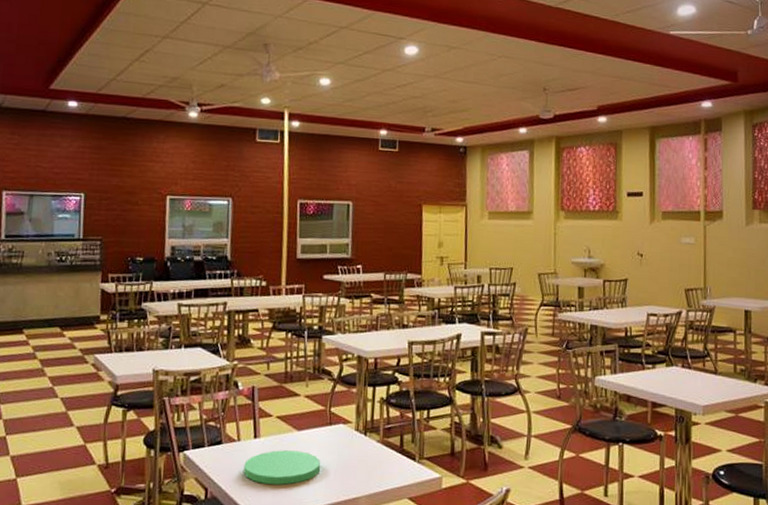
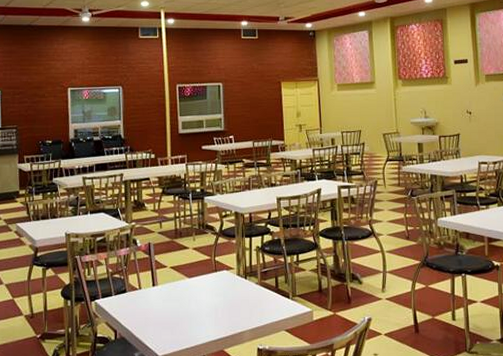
plate: present [244,450,321,485] -> none [146,295,210,324]

